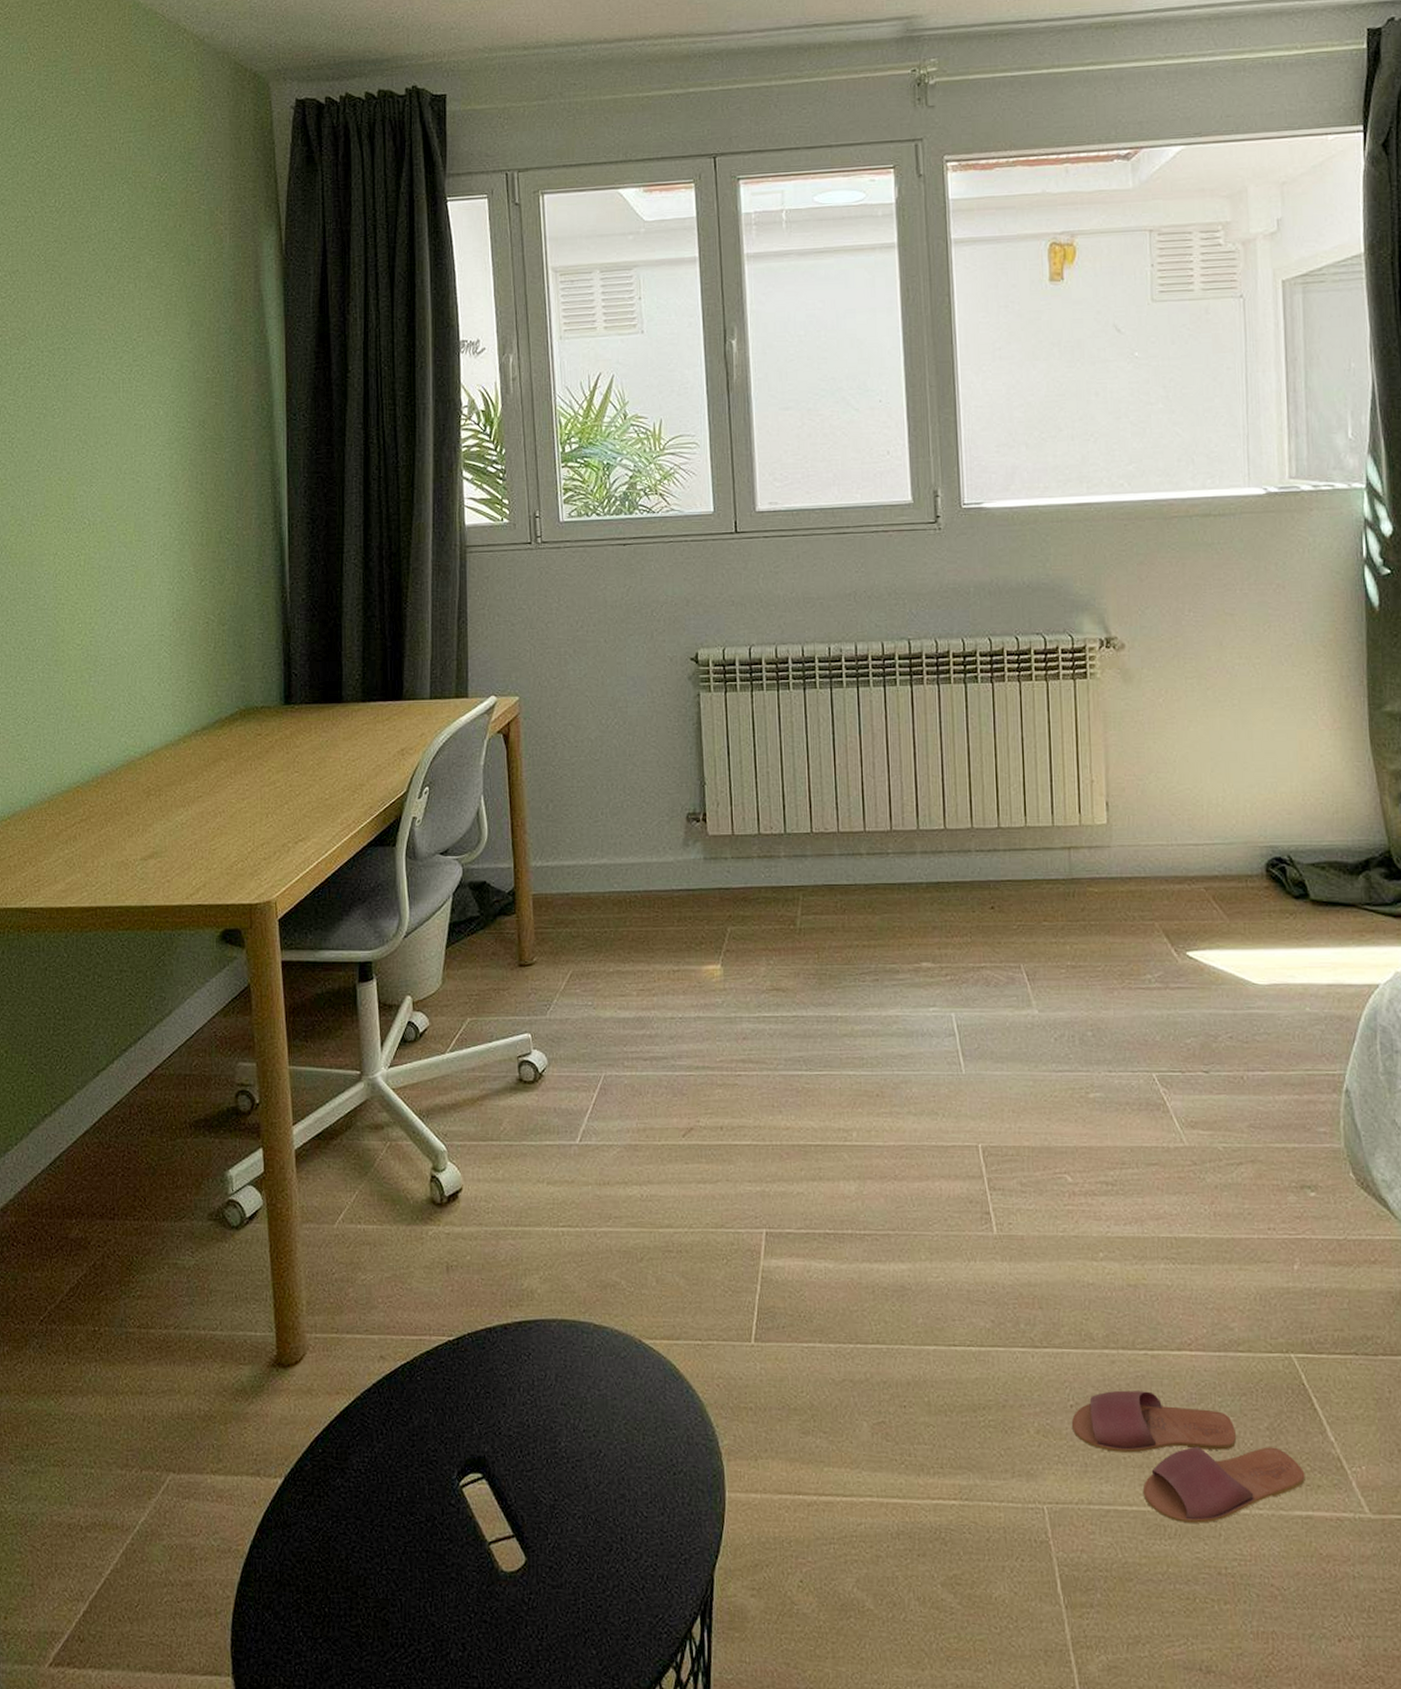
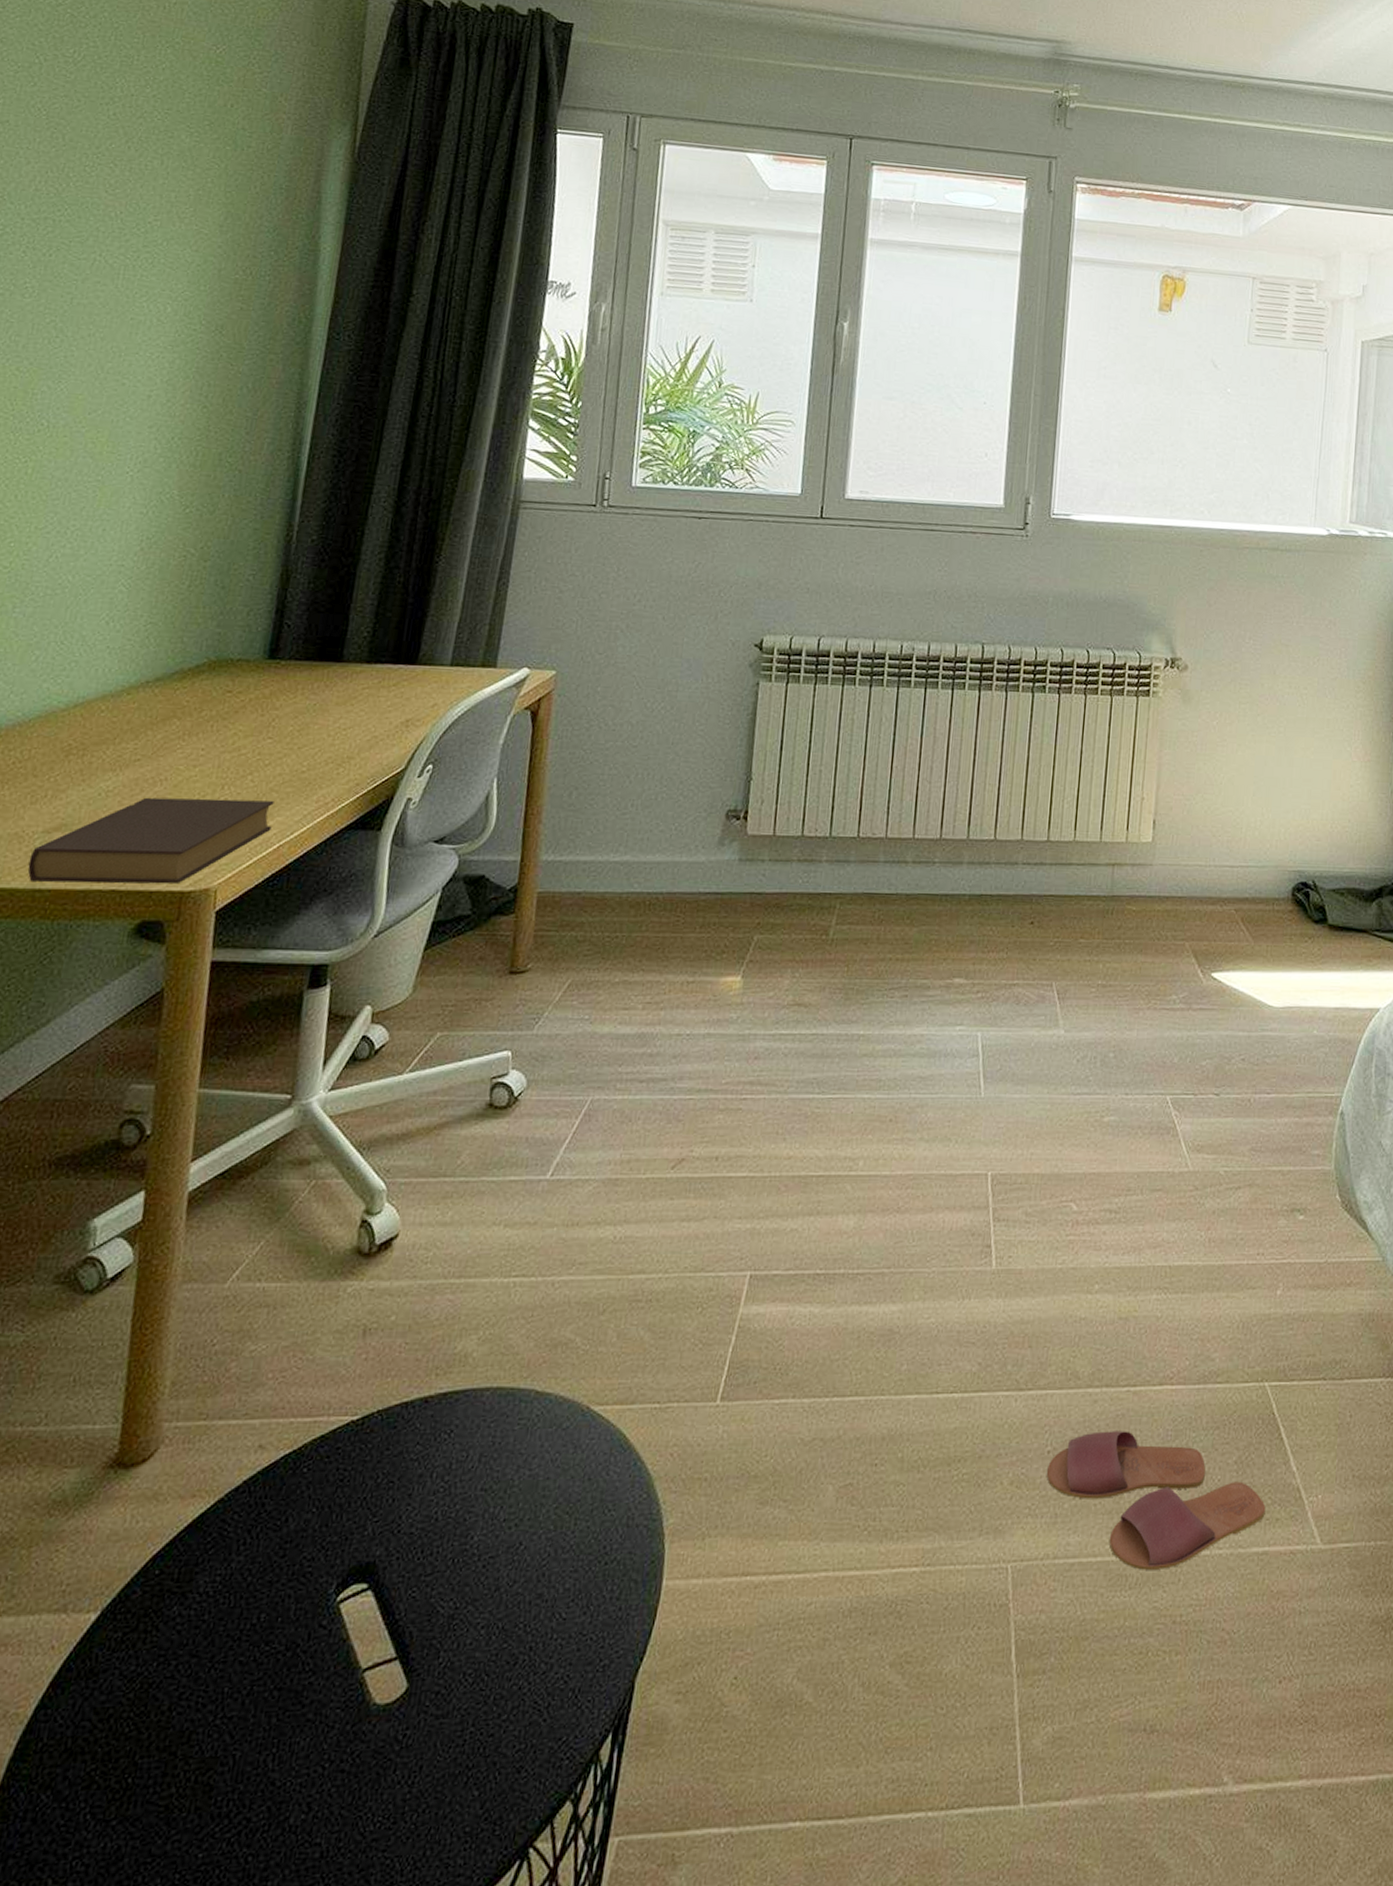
book: none [135,825,310,900] -> present [28,797,274,884]

